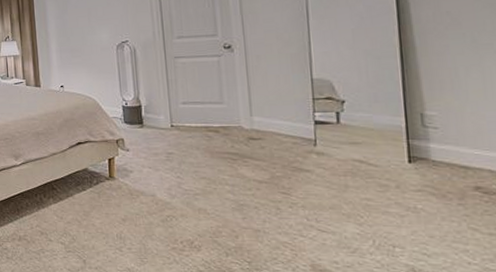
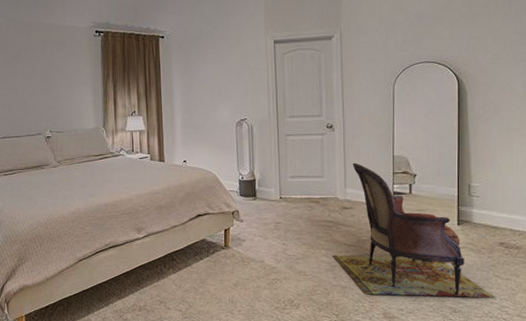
armchair: none [239,87,474,257] -> present [332,162,495,298]

